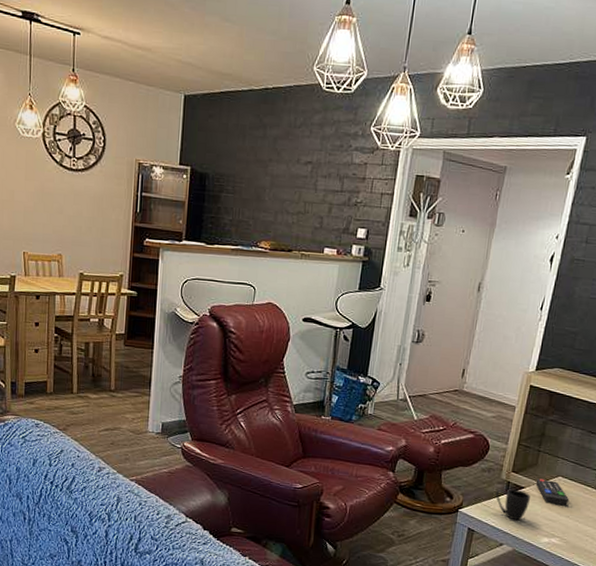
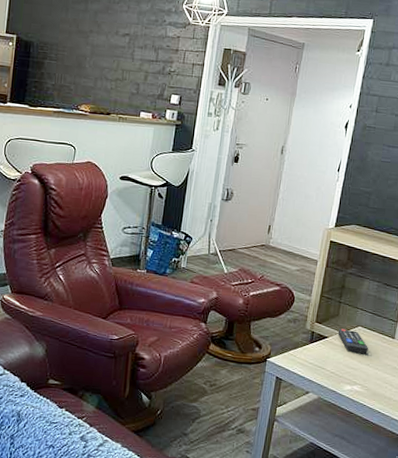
mug: present [496,489,530,521] -> none [301,339,333,369]

